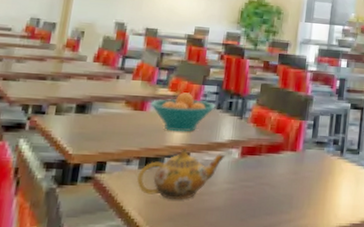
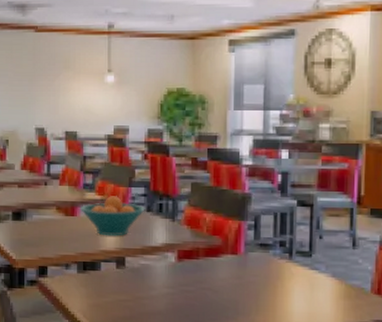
teapot: present [137,148,226,199] -> none [78,253,161,303]

